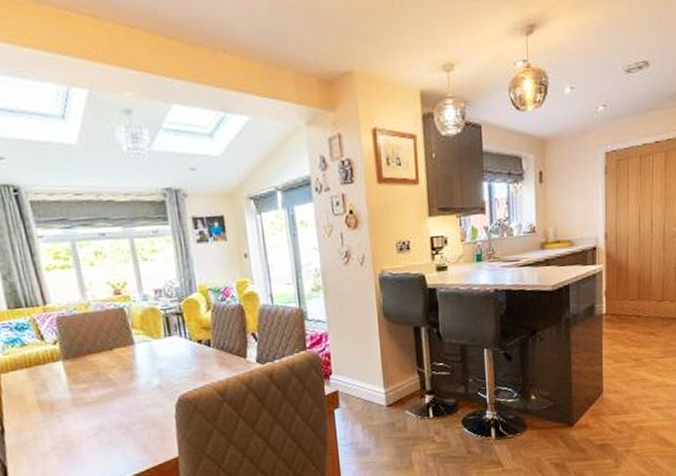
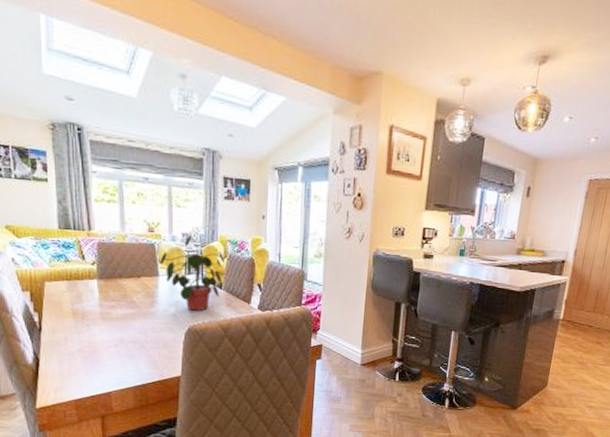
potted plant: none [133,291,210,378] -> present [160,235,225,311]

